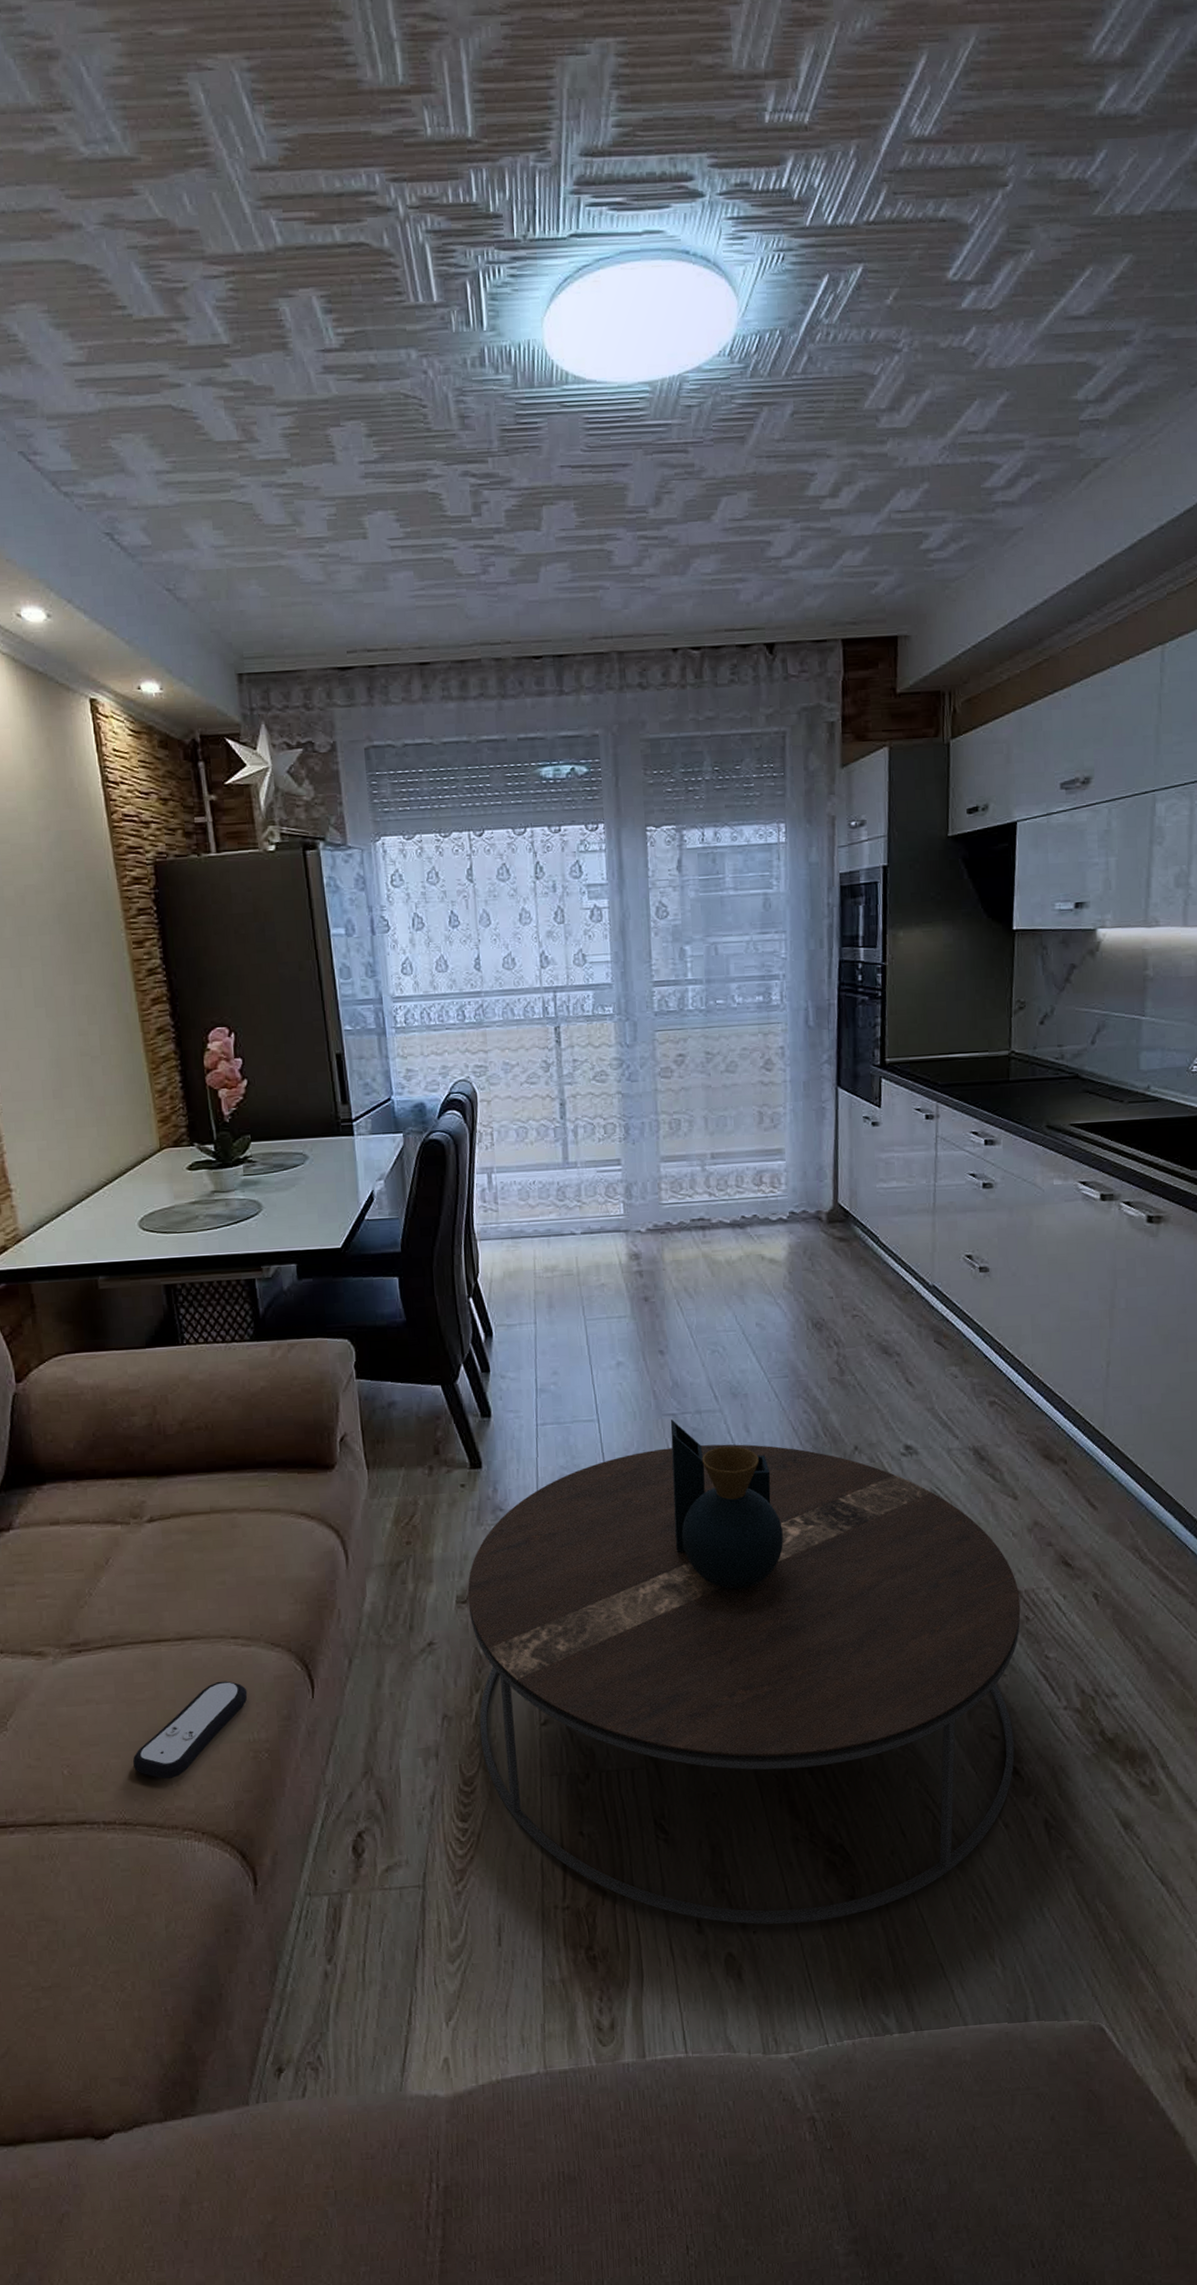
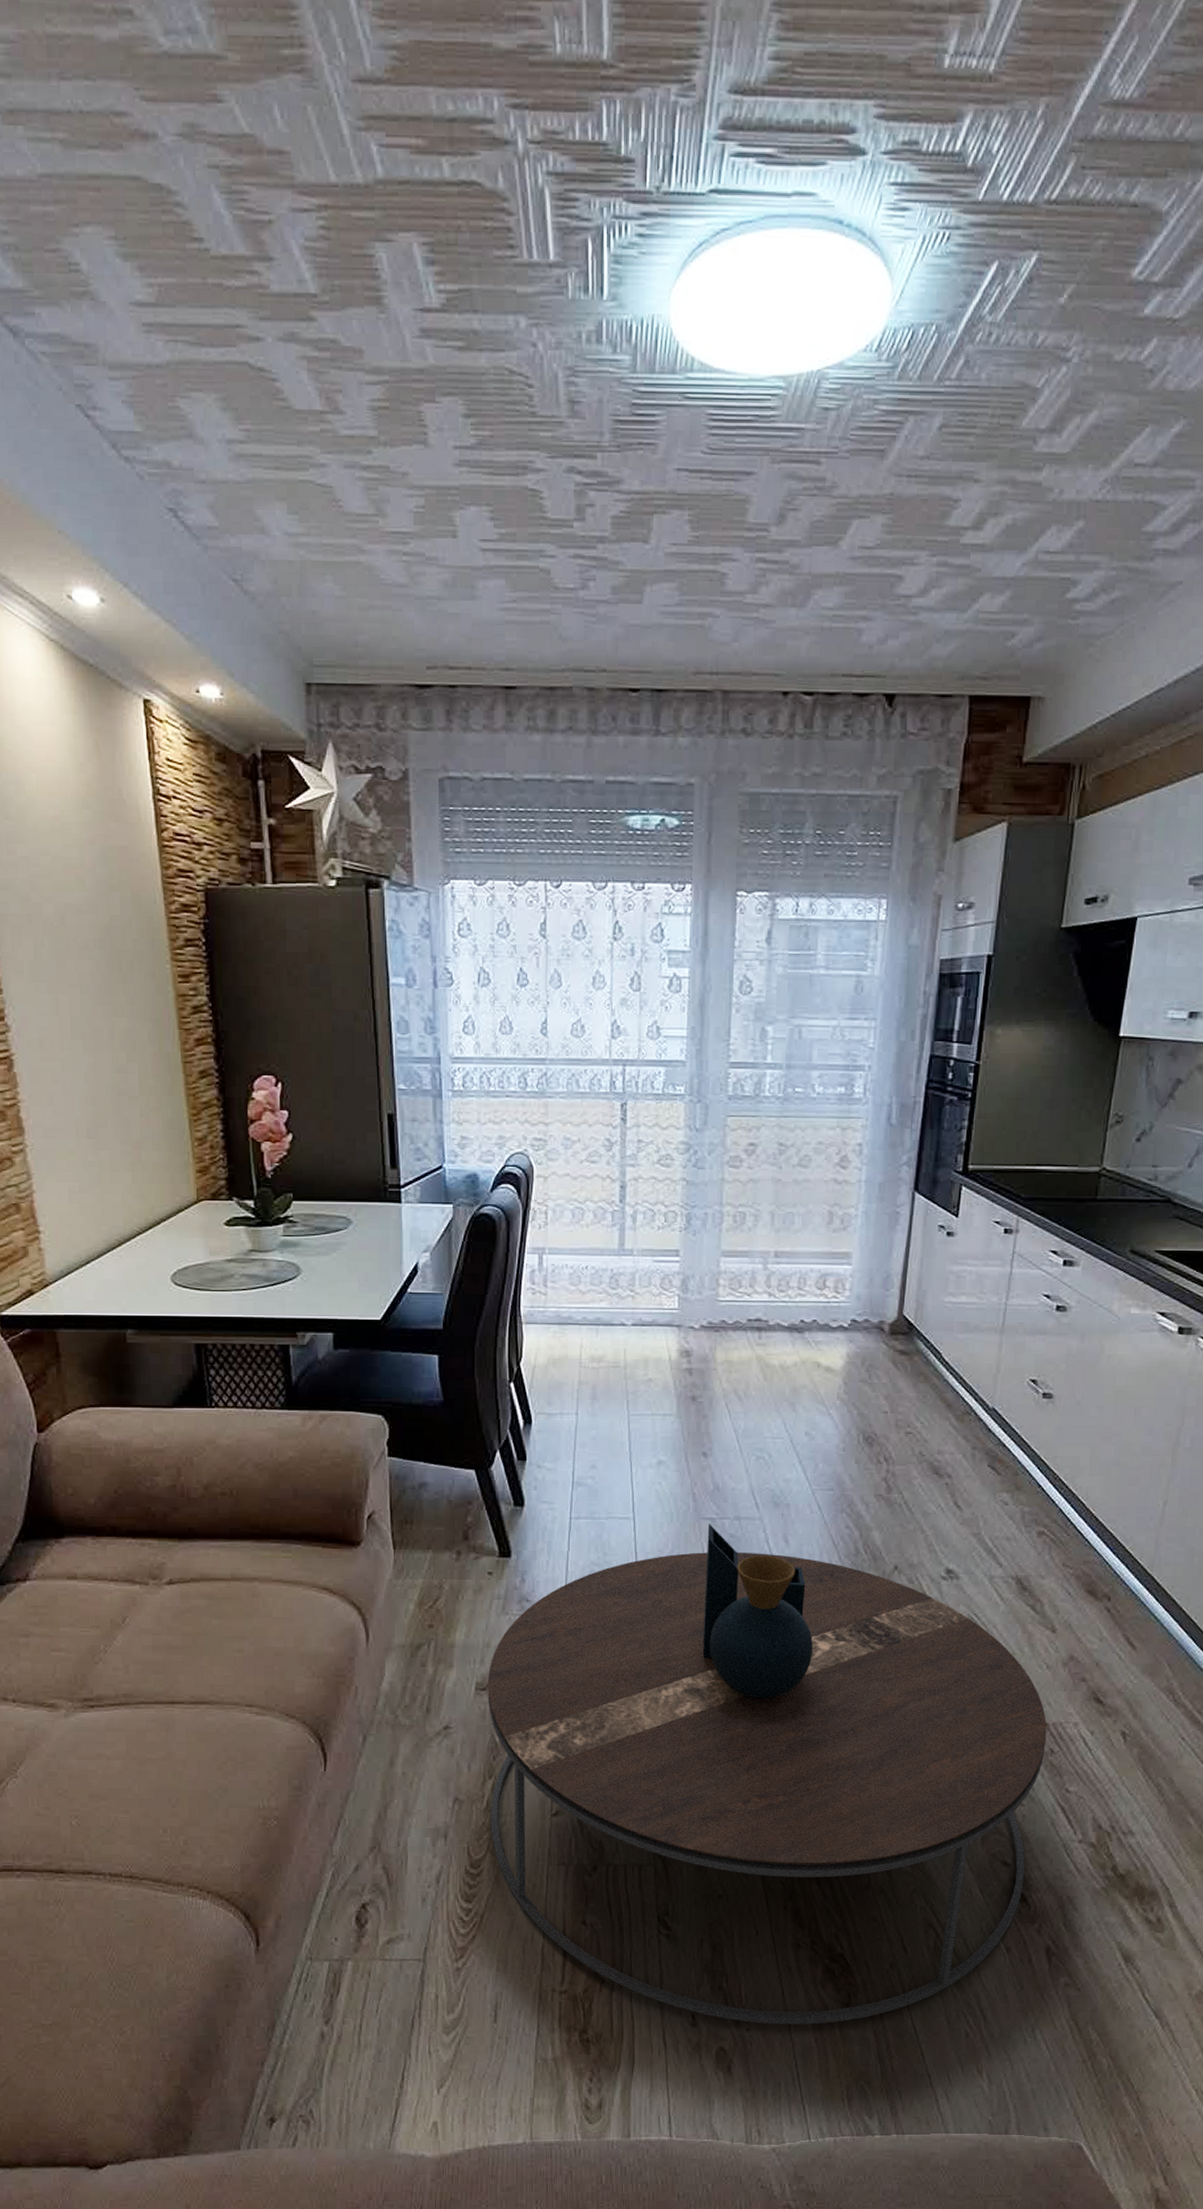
remote control: present [132,1681,248,1780] -> none [141,1747,260,1838]

